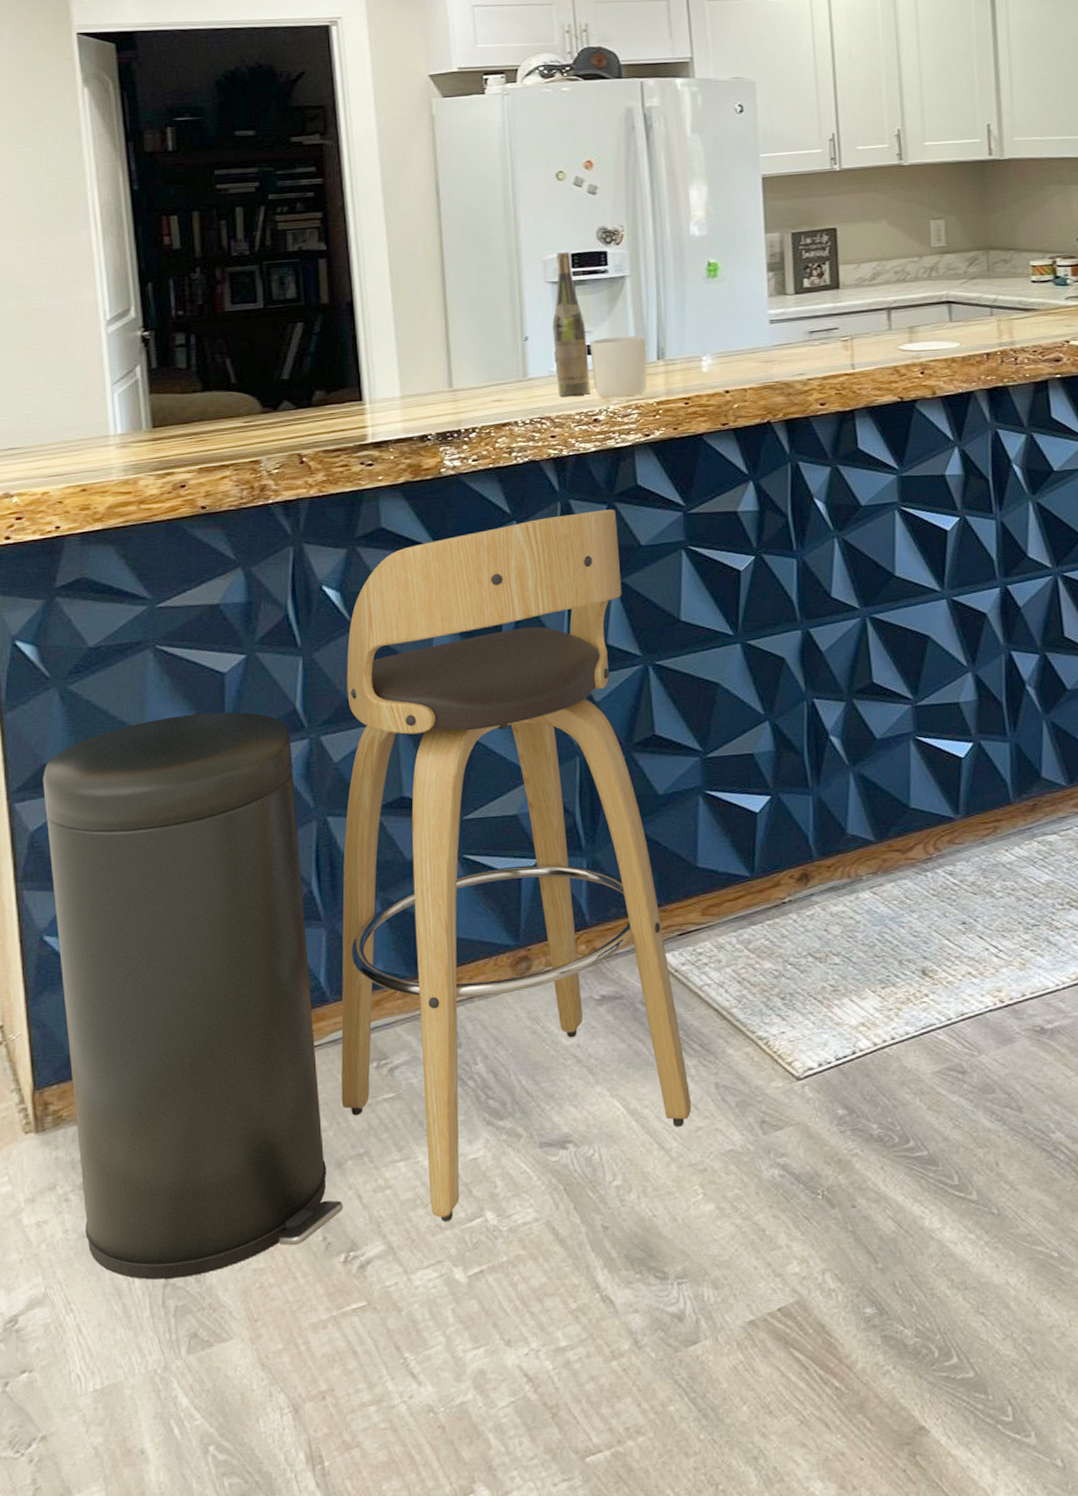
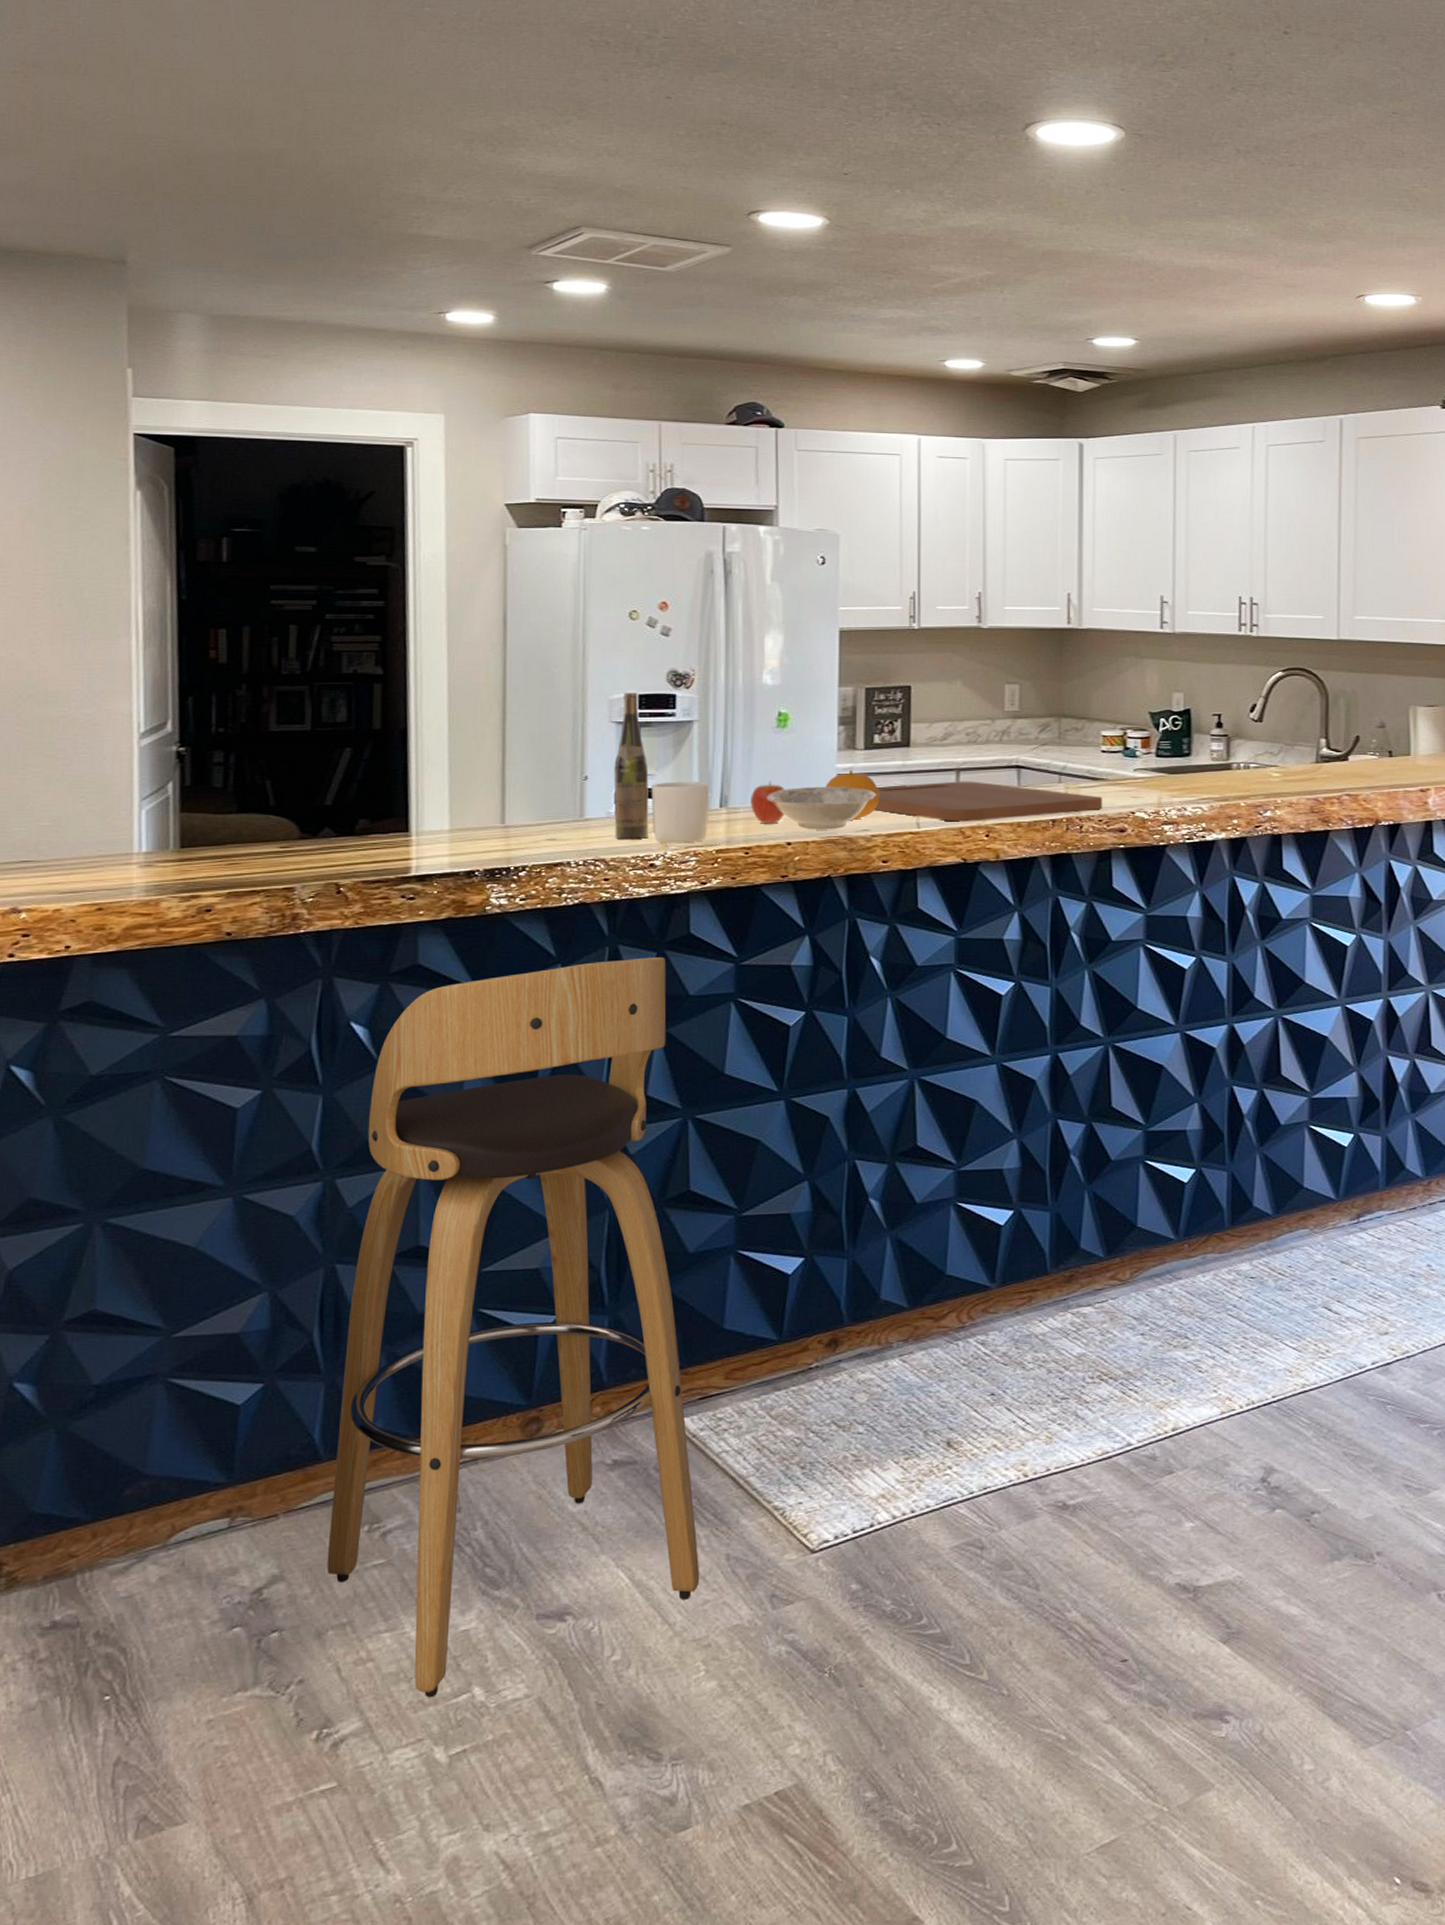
pedal bin: present [43,712,343,1280] -> none [27,1149,320,1758]
fruit: none [686,330,721,373] -> present [751,780,785,823]
bowl: none [703,332,810,377] -> present [767,786,877,830]
fruit: none [759,315,813,365] -> present [826,770,880,820]
cutting board: none [808,319,1037,361] -> present [874,781,1103,822]

